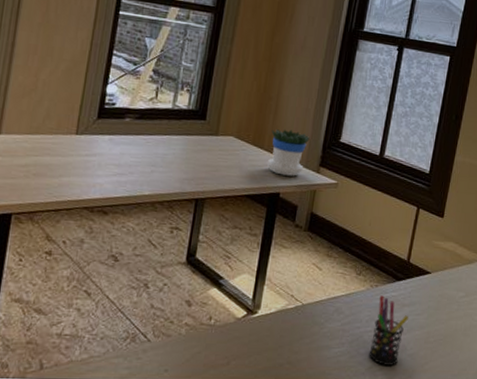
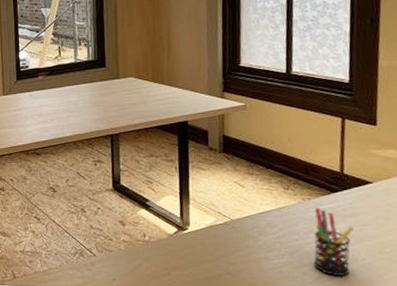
flowerpot: present [266,129,310,176] -> none [168,62,208,105]

